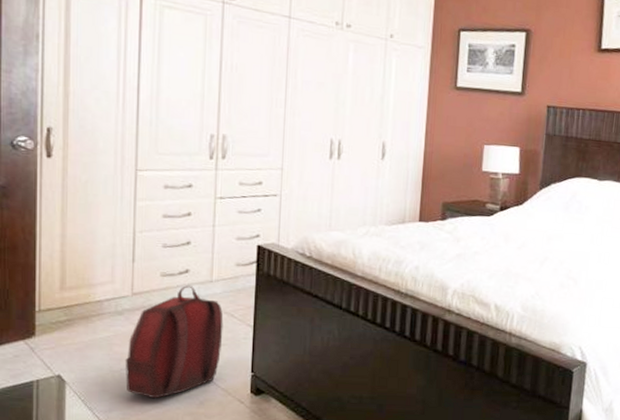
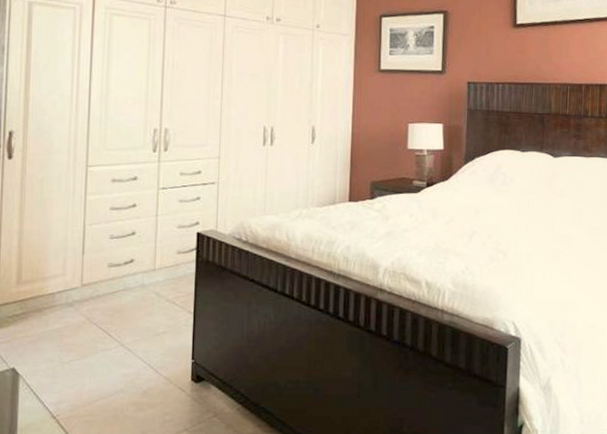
backpack: present [125,285,224,399] -> none [74,275,166,389]

